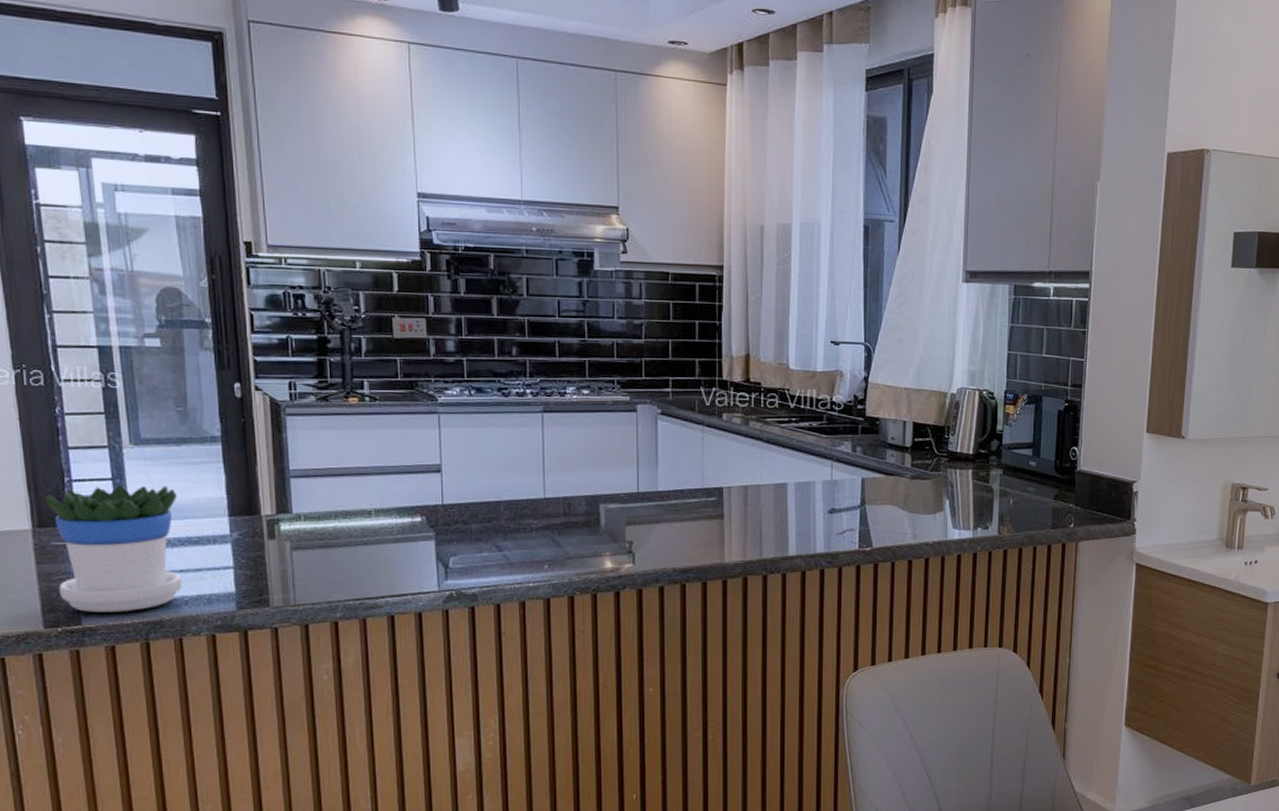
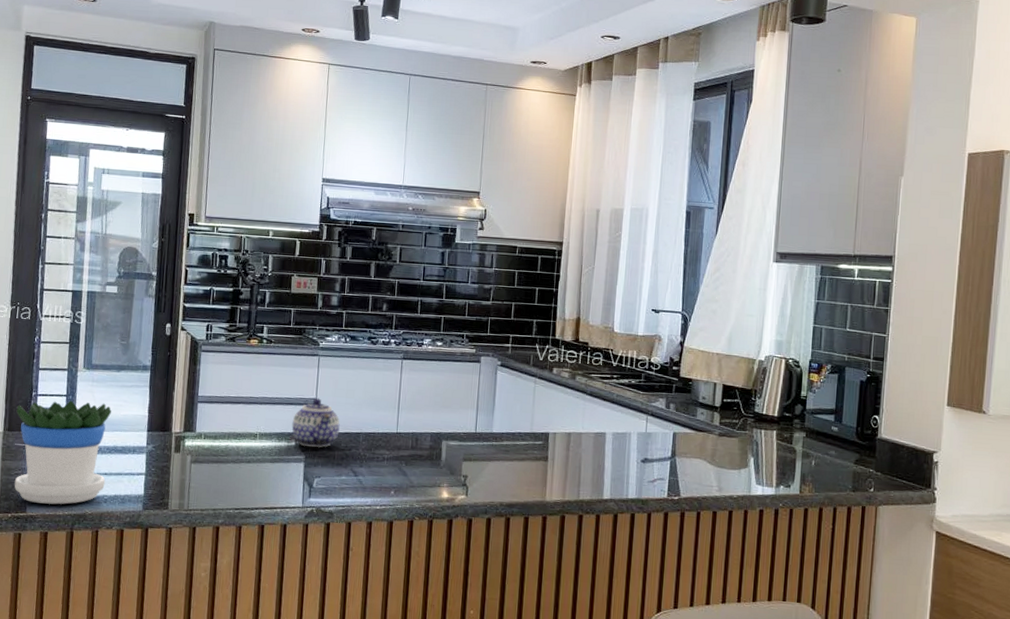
teapot: none [414,463,474,521] -> present [291,398,340,447]

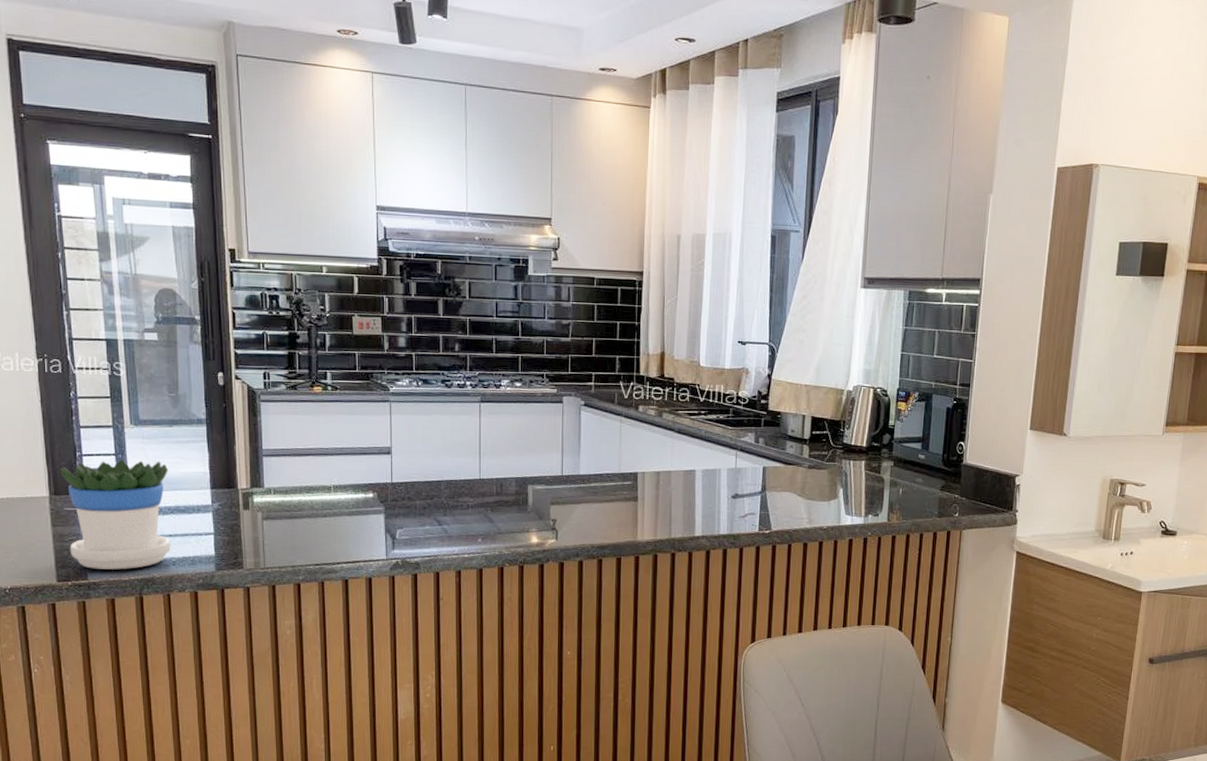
teapot: present [291,398,340,447] -> none [367,446,419,498]

